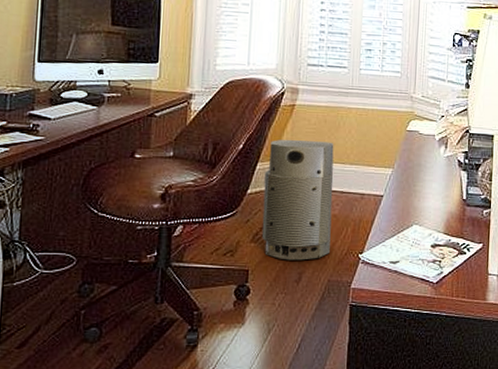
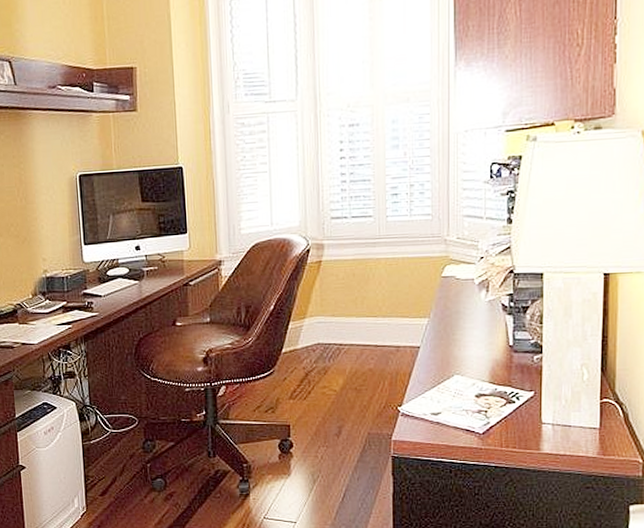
air purifier: present [261,140,334,261] -> none [297,296,368,415]

